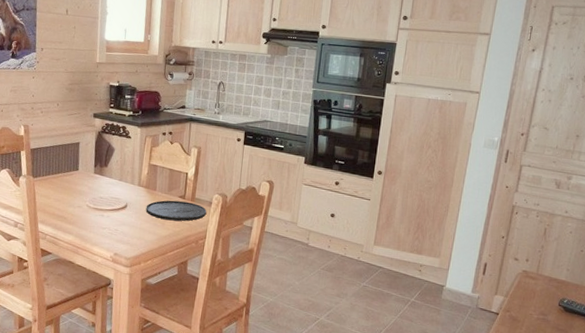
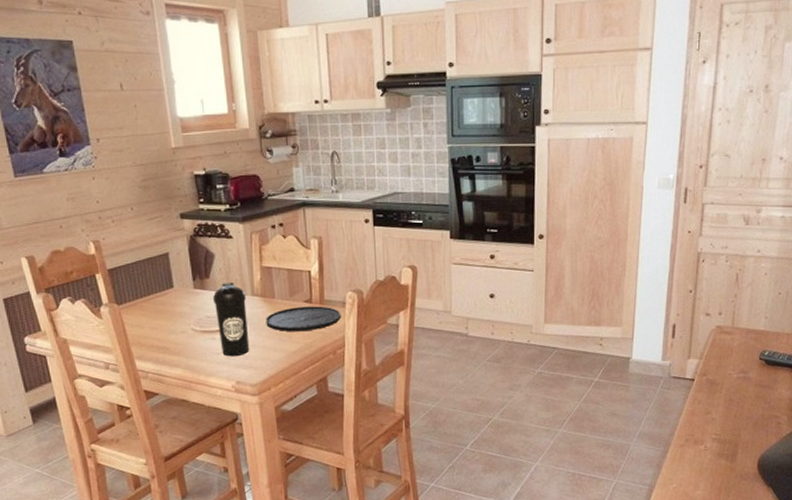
water bottle: none [107,172,134,233] -> present [213,283,250,357]

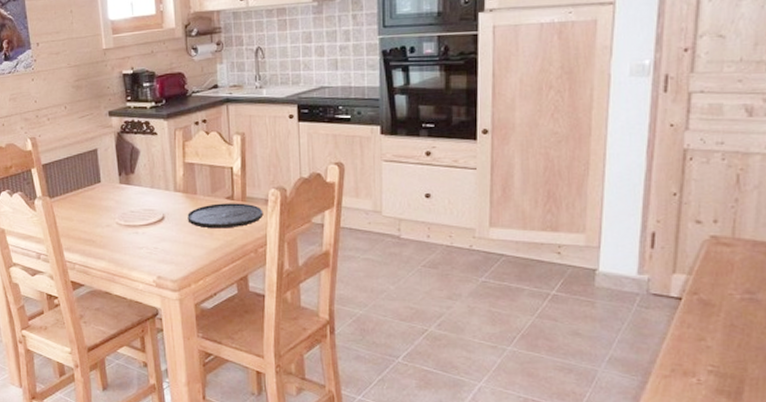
water bottle: present [213,283,250,357] -> none [137,178,171,252]

